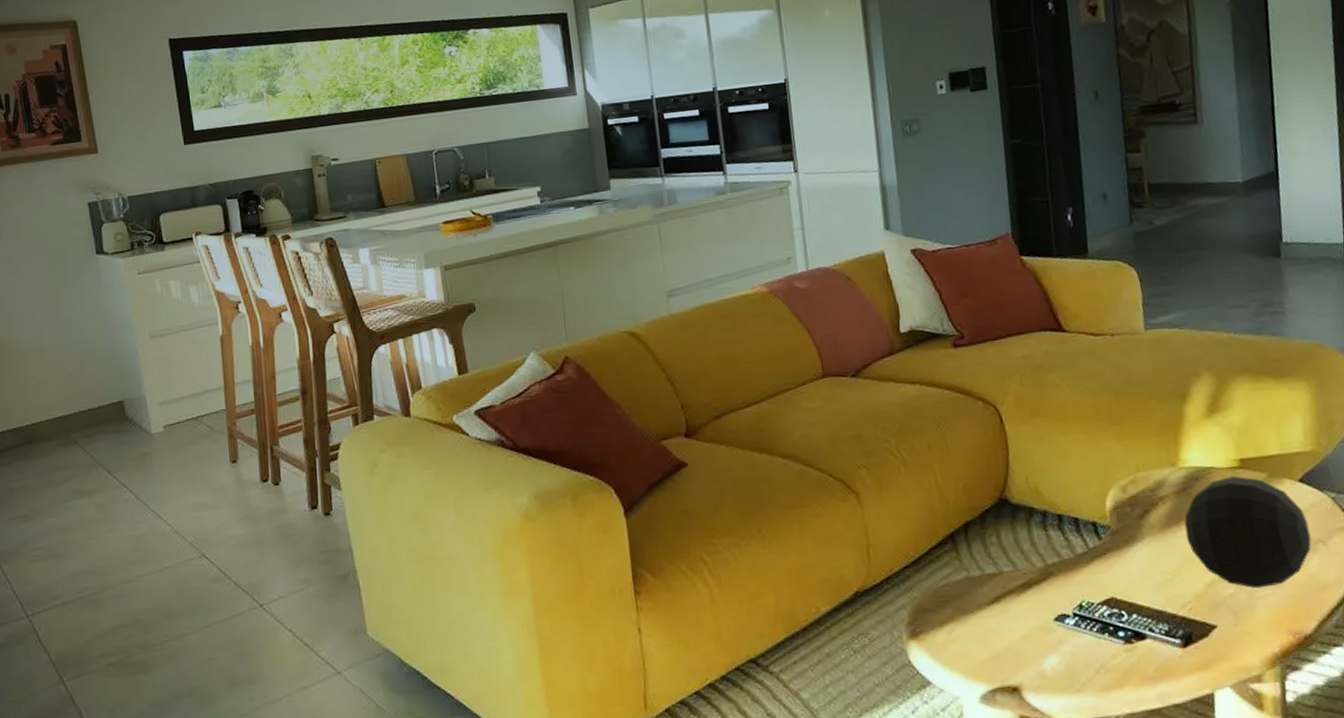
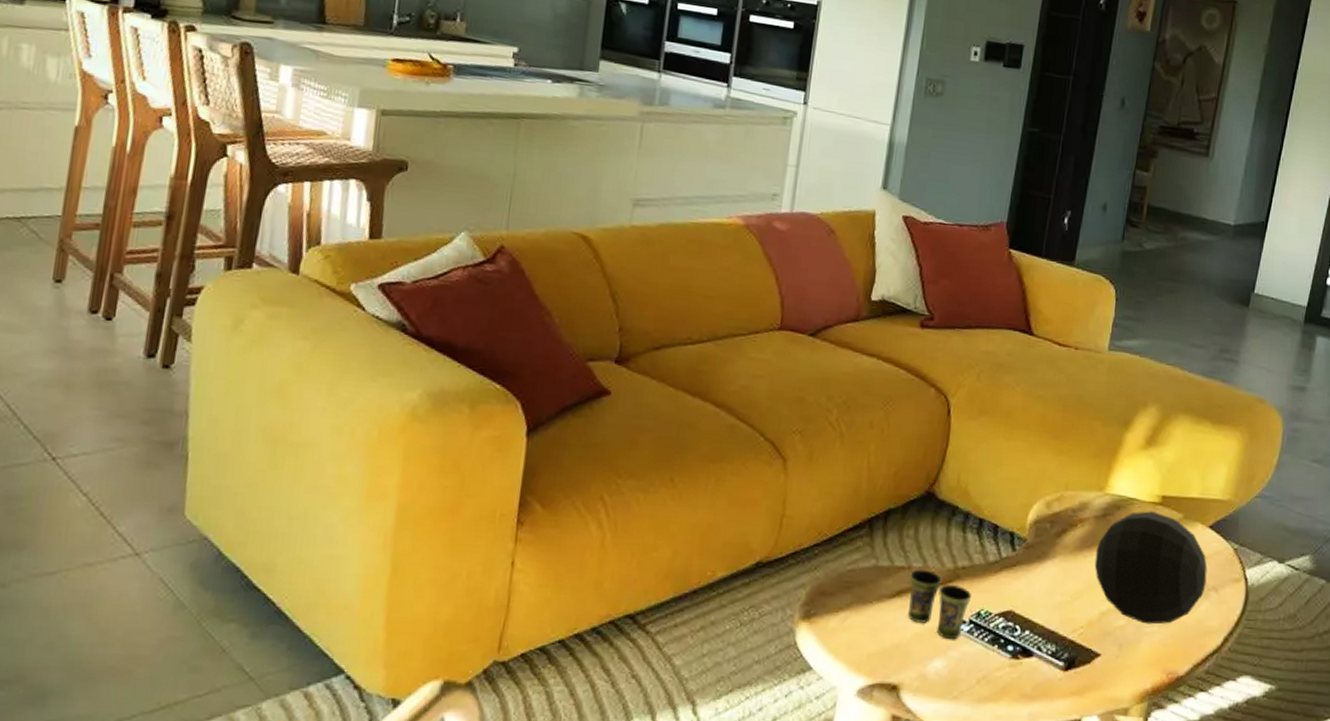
cup: none [1003,572,1070,636] -> present [907,569,972,640]

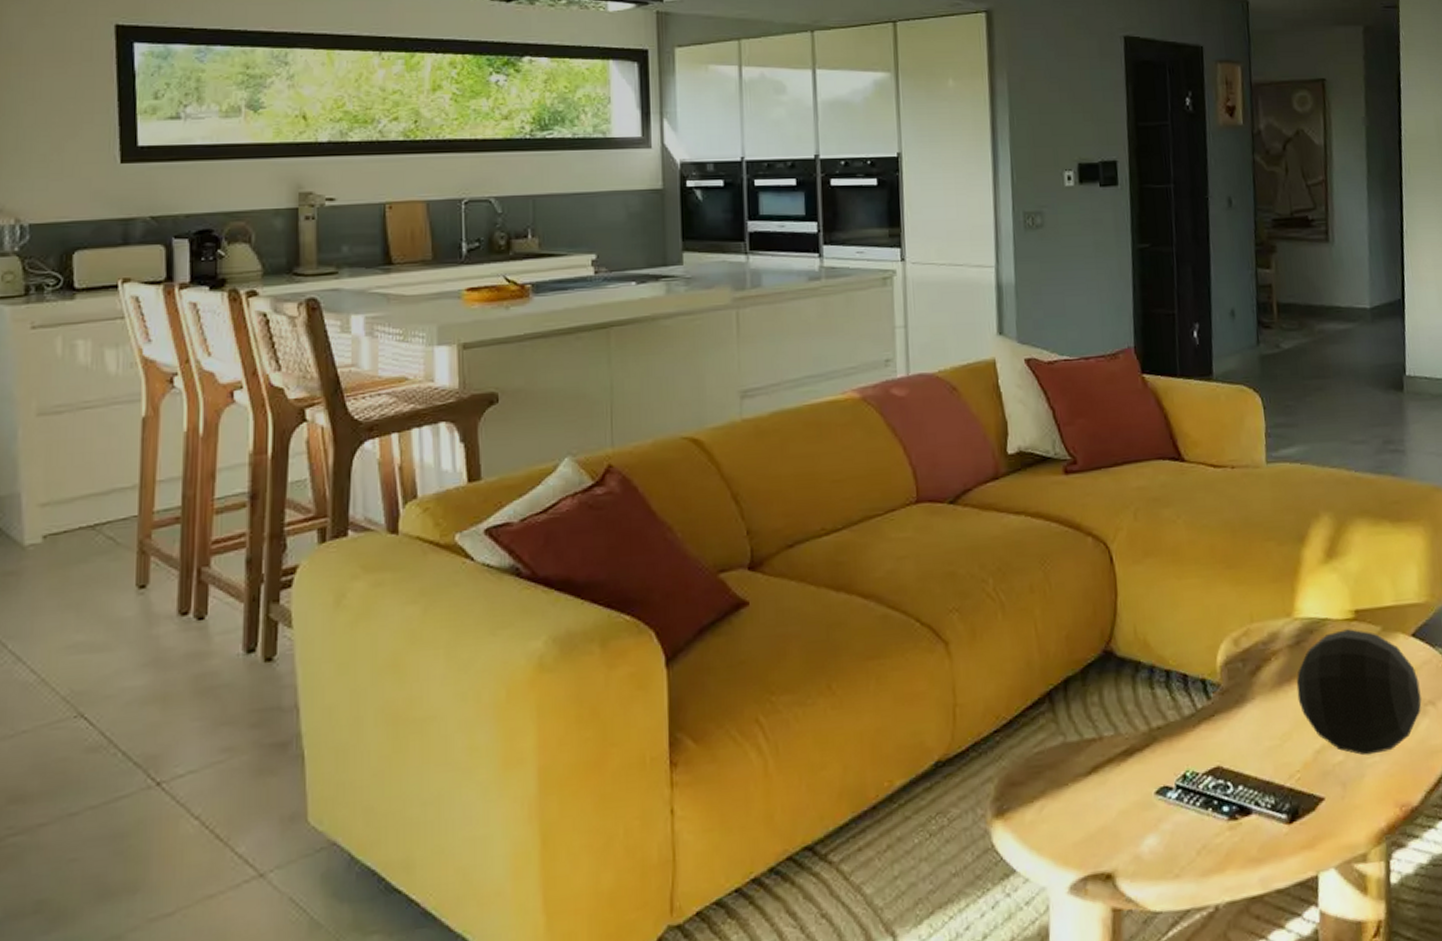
cup: present [907,569,972,640] -> none [1102,737,1174,812]

